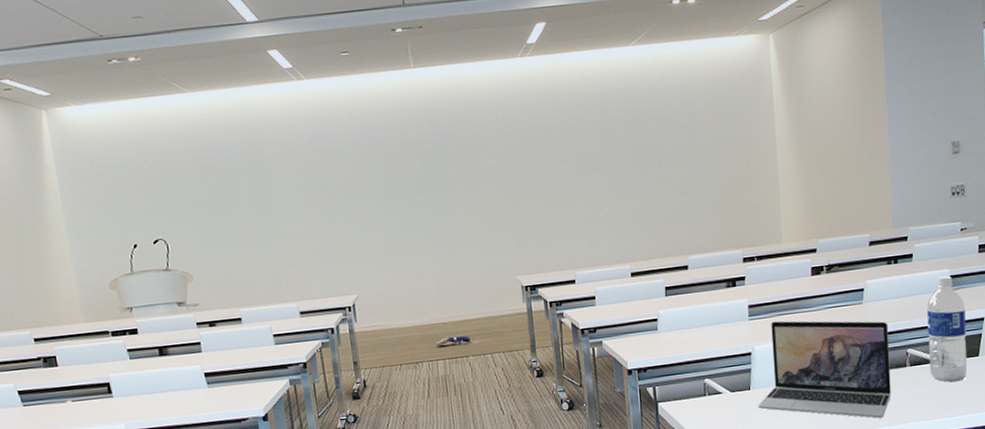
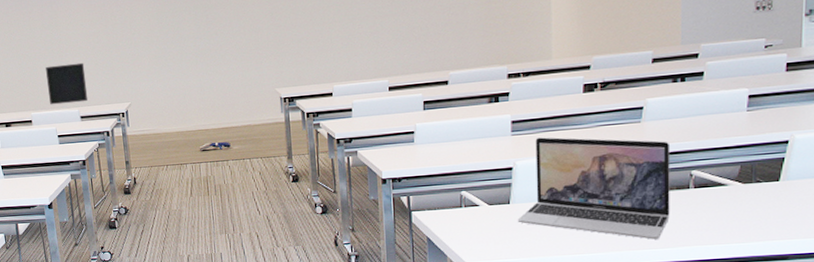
framed artwork: none [257,250,309,300] -> present [46,62,88,105]
water bottle: present [927,276,968,382] -> none [717,95,766,207]

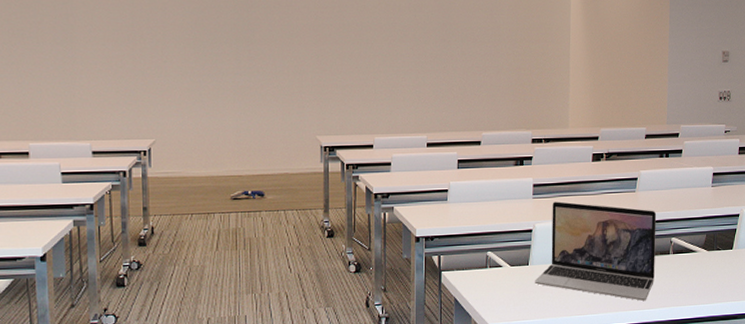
framed artwork: present [46,62,88,105] -> none [53,88,104,136]

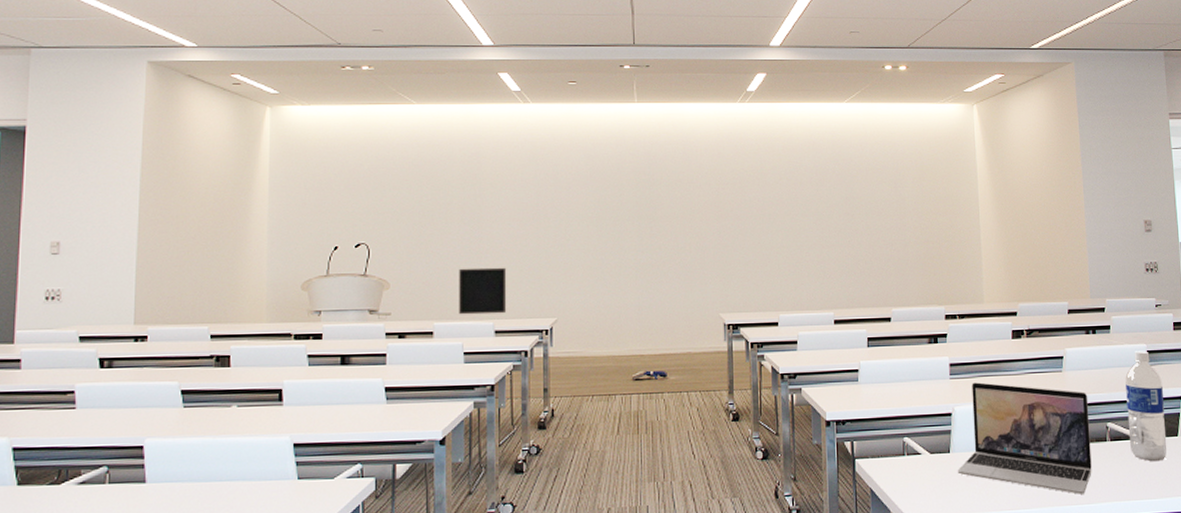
framed artwork: none [53,88,104,136] -> present [459,267,507,315]
water bottle: none [689,173,724,272] -> present [1125,351,1167,462]

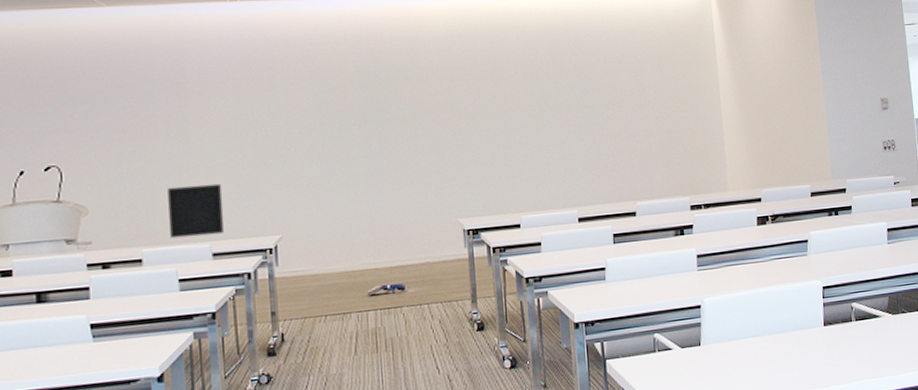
laptop: present [957,382,1092,494] -> none [708,272,839,377]
water bottle: present [1125,351,1167,462] -> none [868,229,909,338]

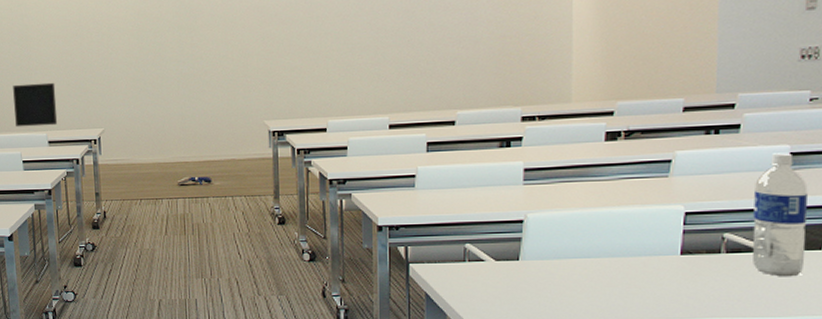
water bottle: none [868,229,909,338] -> present [752,153,808,277]

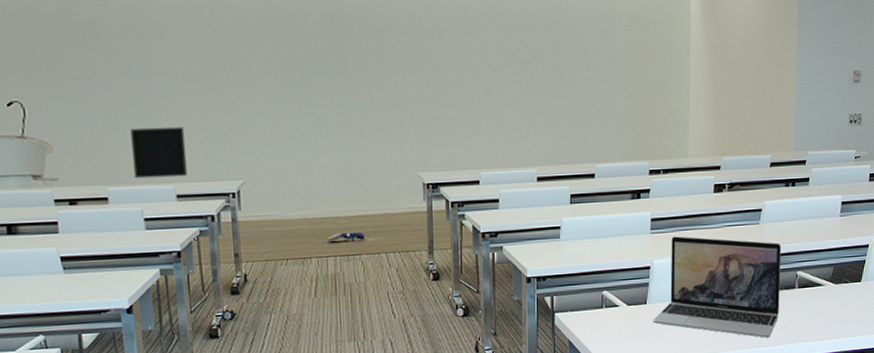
laptop: none [527,188,701,308] -> present [652,236,782,338]
water bottle: present [752,153,808,277] -> none [816,202,853,306]

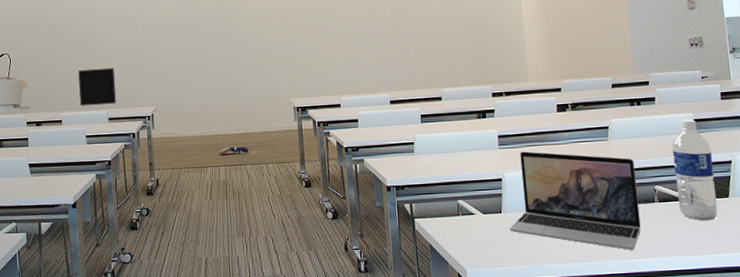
water bottle: none [816,202,853,306] -> present [672,119,718,221]

